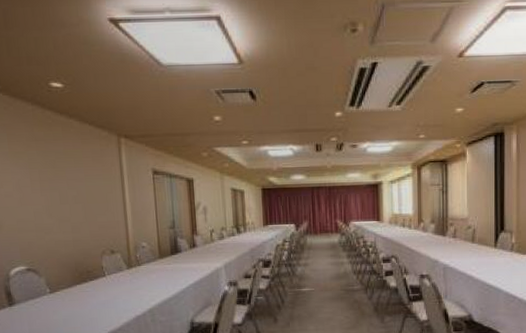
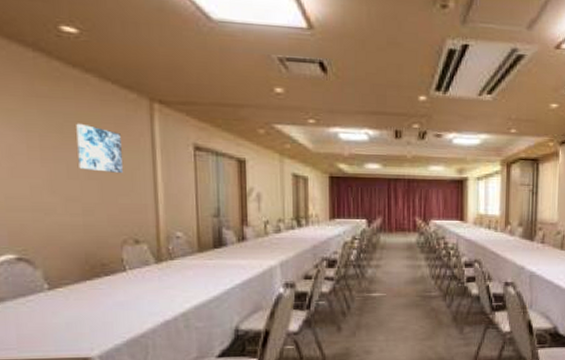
wall art: none [64,159,101,197] -> present [76,123,124,173]

